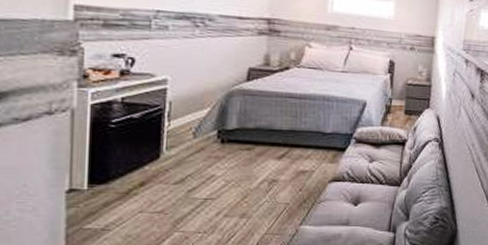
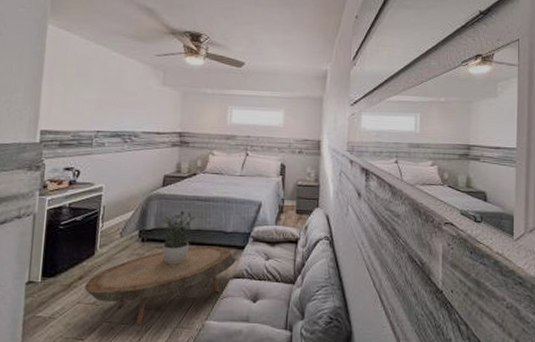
coffee table: none [148,147,336,233] -> present [85,246,236,325]
potted plant: none [245,109,290,167] -> present [161,211,197,264]

